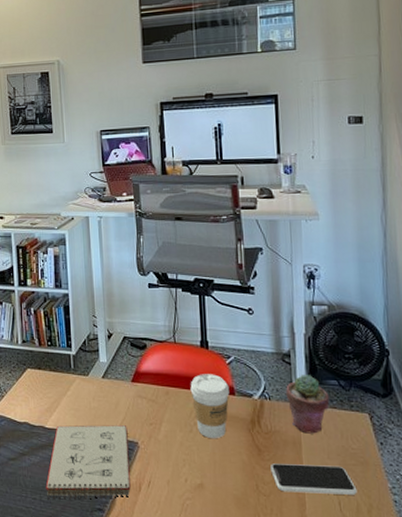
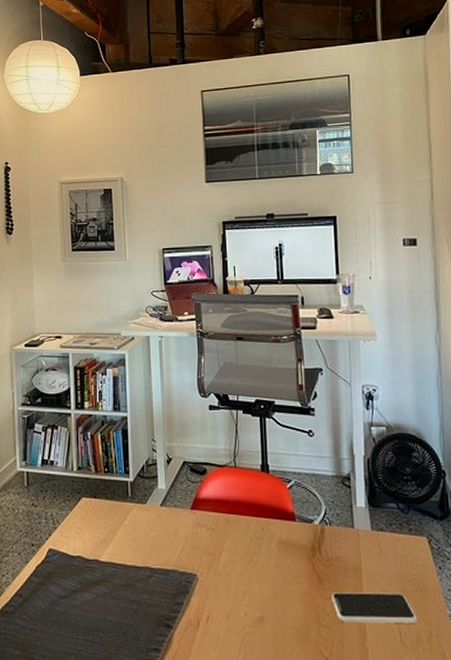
notepad: present [45,425,131,500] -> none [99,556,189,642]
coffee cup: present [190,374,230,439] -> none [250,499,290,569]
potted succulent: present [286,375,330,434] -> none [346,498,389,560]

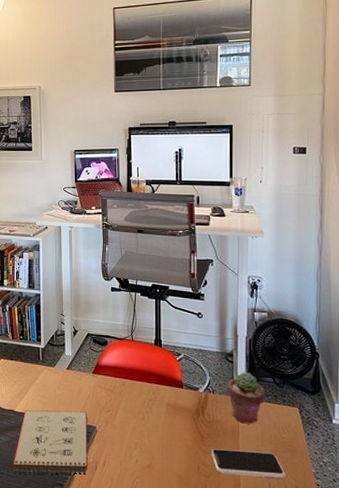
notepad: none [99,556,189,642] -> present [13,410,88,477]
potted succulent: none [346,498,389,560] -> present [228,372,265,424]

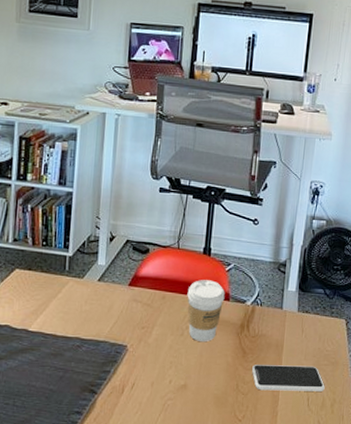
notepad: present [13,410,88,477] -> none [21,328,118,405]
coffee cup: none [144,368,179,426] -> present [187,280,225,342]
potted succulent: present [228,372,265,424] -> none [276,283,315,337]

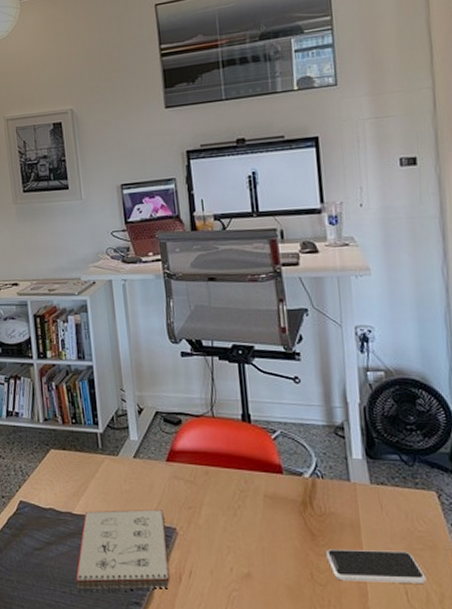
notepad: none [21,328,118,405] -> present [76,510,170,594]
coffee cup: present [187,280,225,342] -> none [232,451,277,523]

